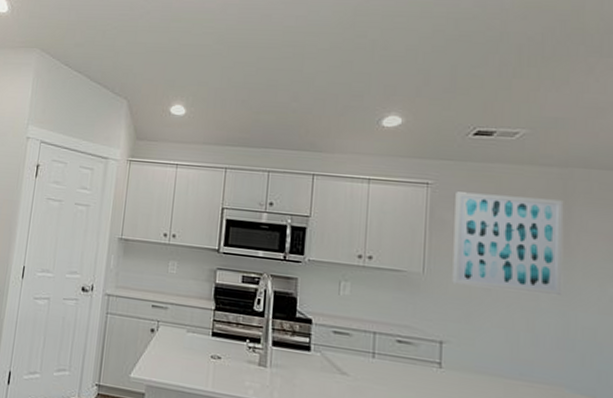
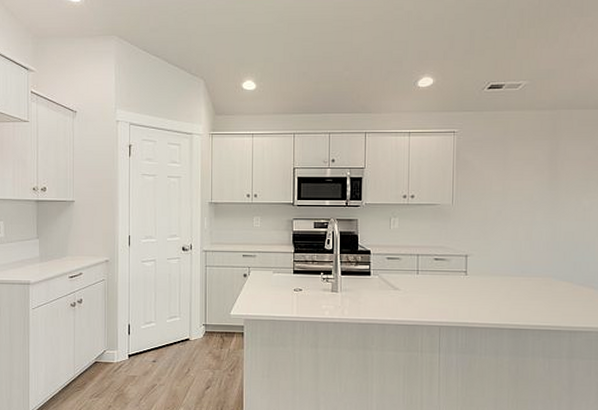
wall art: present [452,191,564,297] -> none [474,136,553,211]

